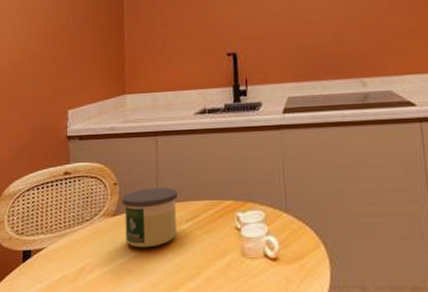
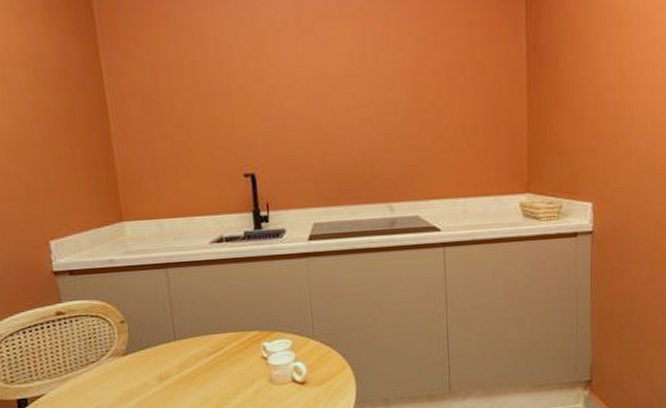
candle: present [122,187,178,248] -> none [132,322,199,385]

